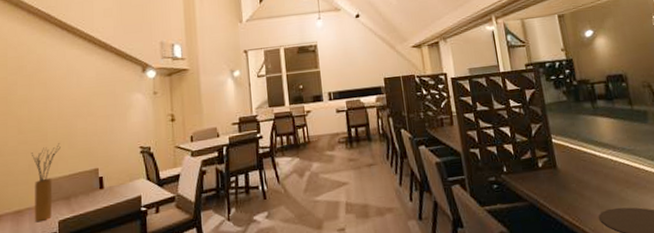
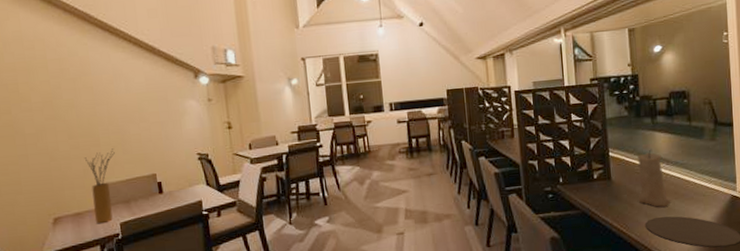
candle: none [582,134,623,198] -> present [637,149,670,207]

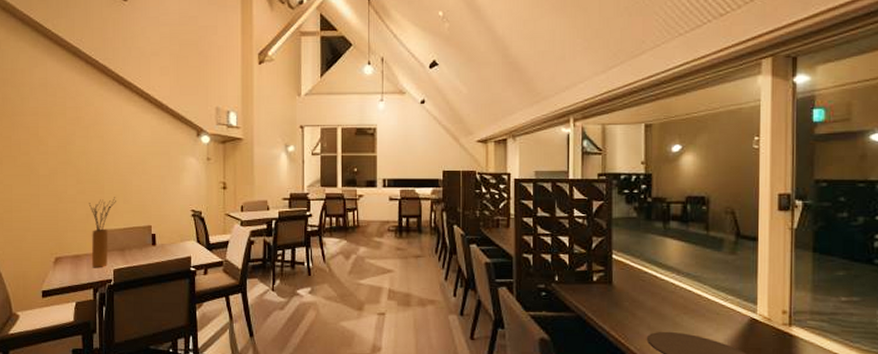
candle: present [637,149,670,207] -> none [642,256,678,321]

